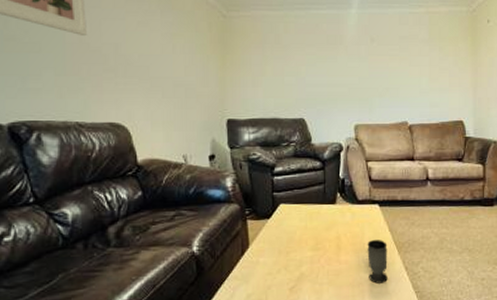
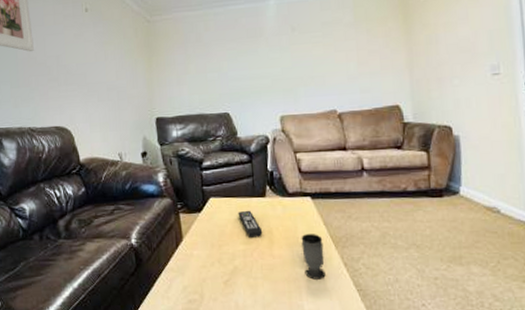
remote control: none [307,216,331,244] -> present [237,210,263,238]

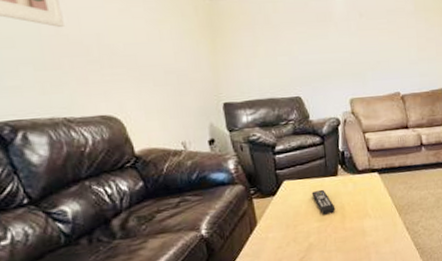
cup: present [301,234,326,280] -> none [370,205,391,246]

